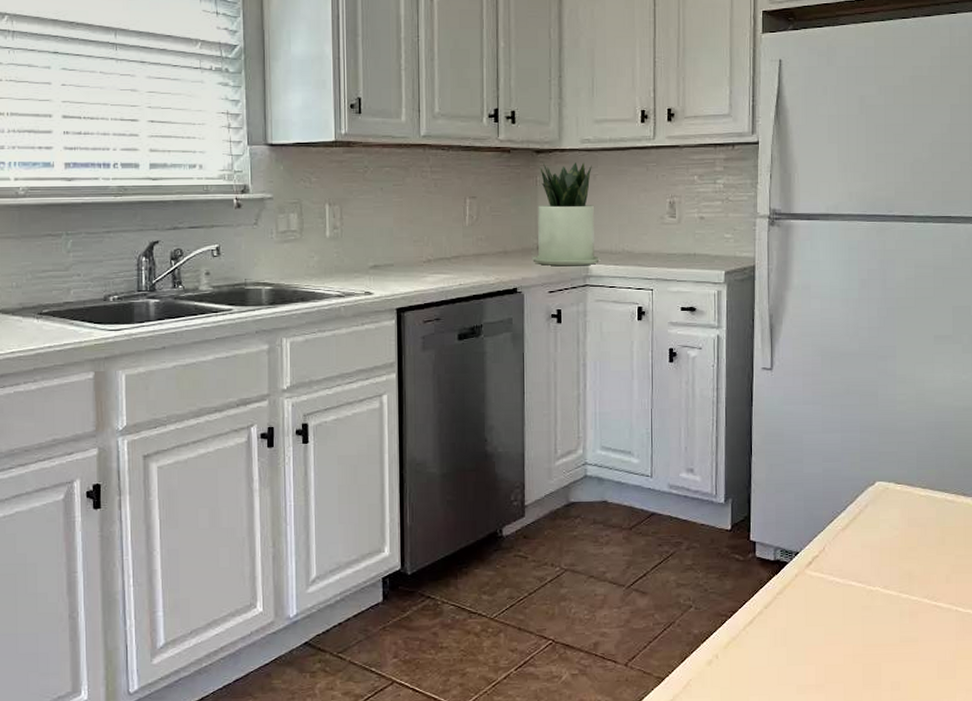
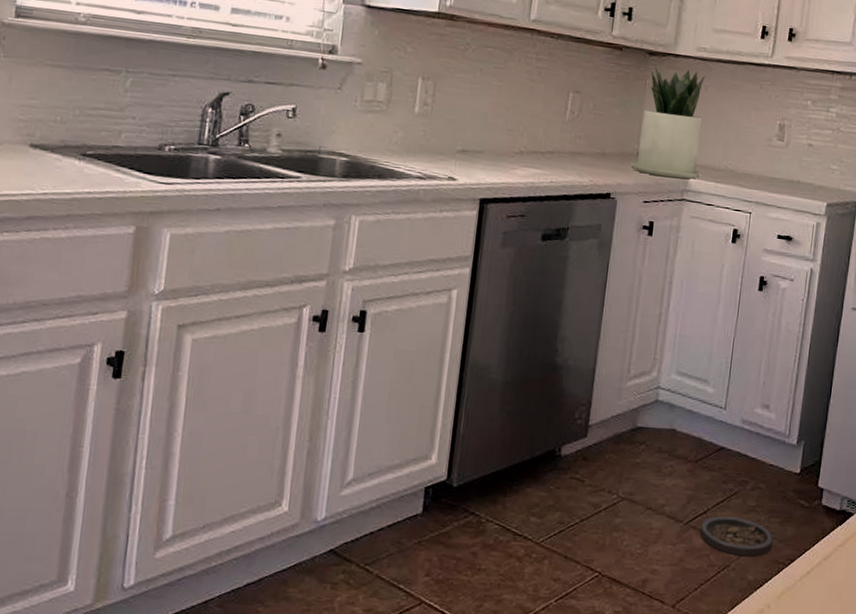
pet bowl: none [642,577,713,613] -> present [700,516,773,557]

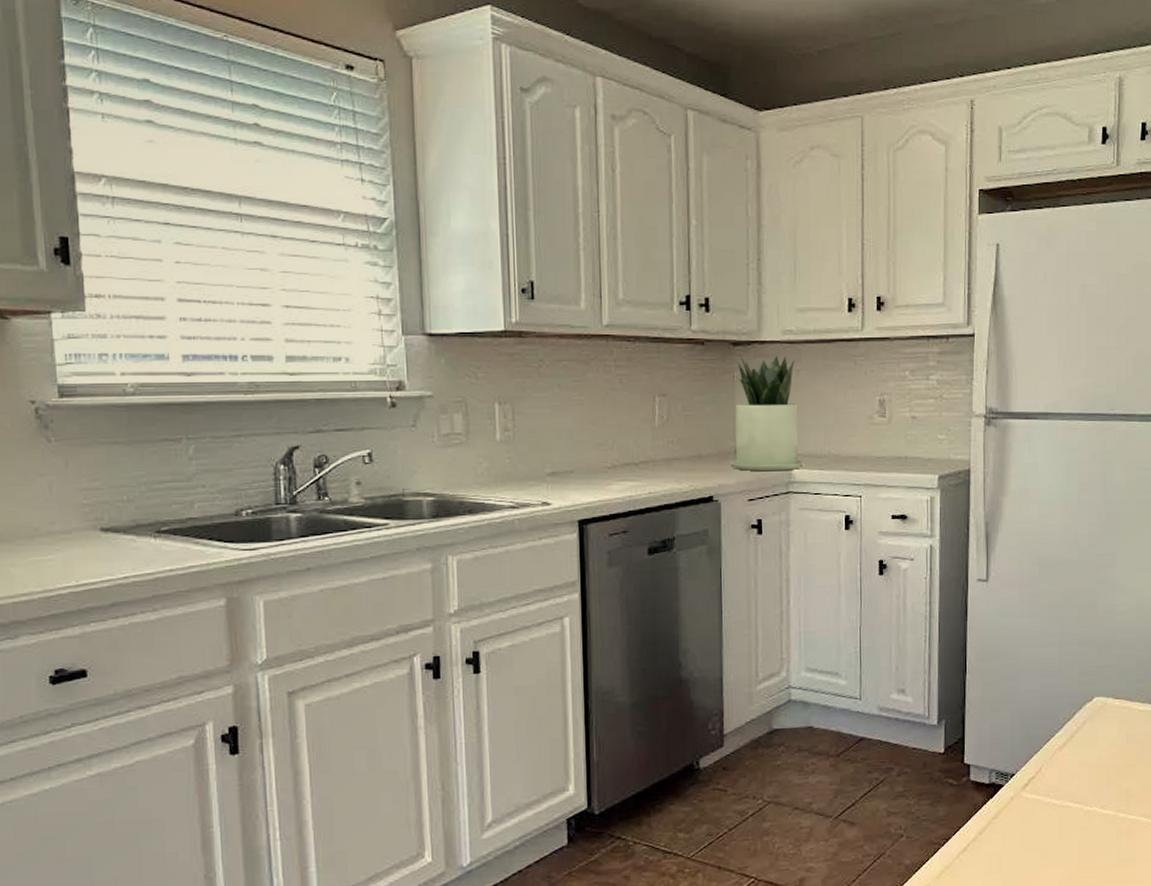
pet bowl: present [700,516,773,557] -> none [851,804,926,843]

